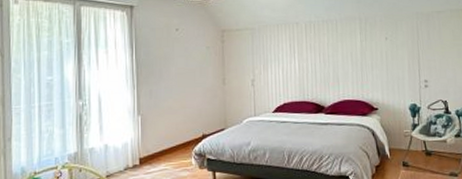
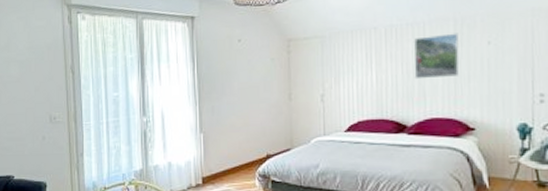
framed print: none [328,30,365,68] -> present [413,33,460,80]

